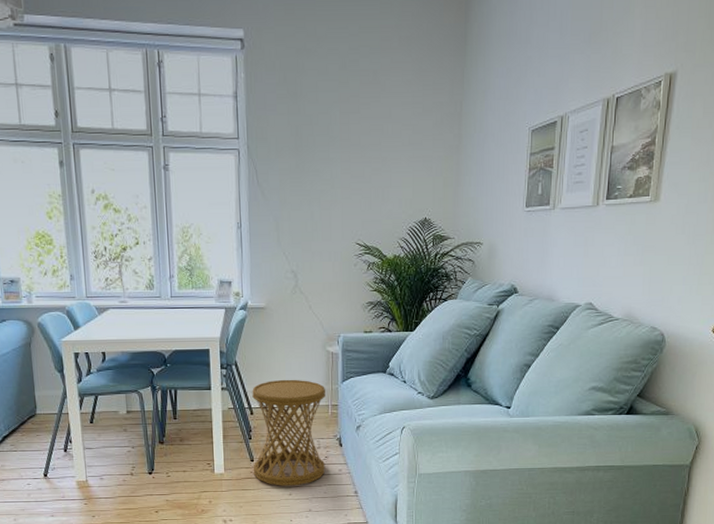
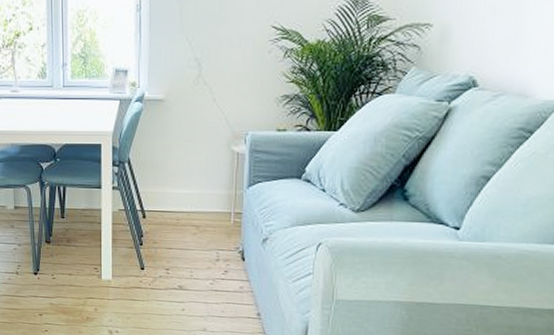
side table: present [252,379,325,486] -> none [143,180,228,301]

